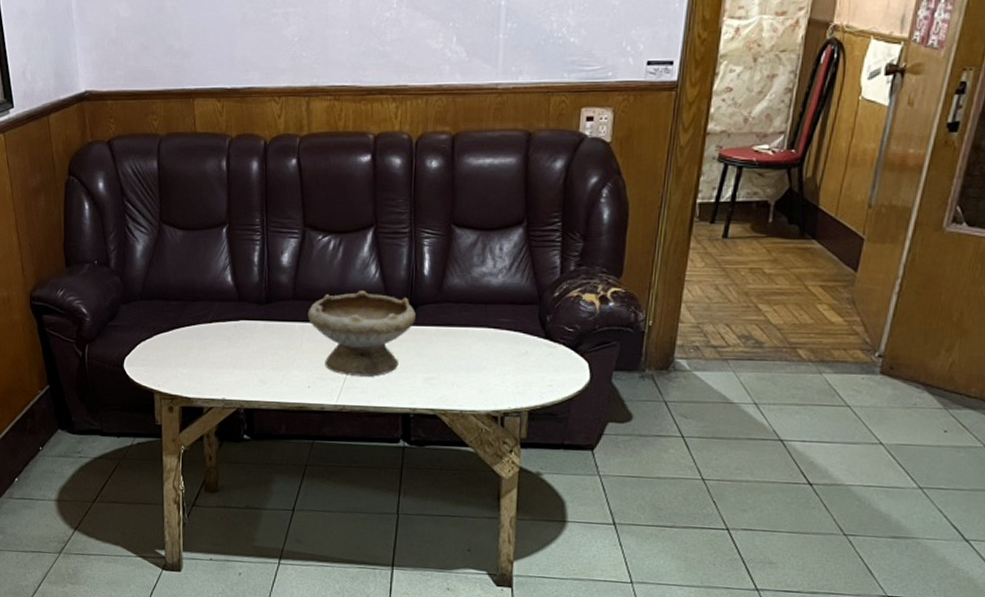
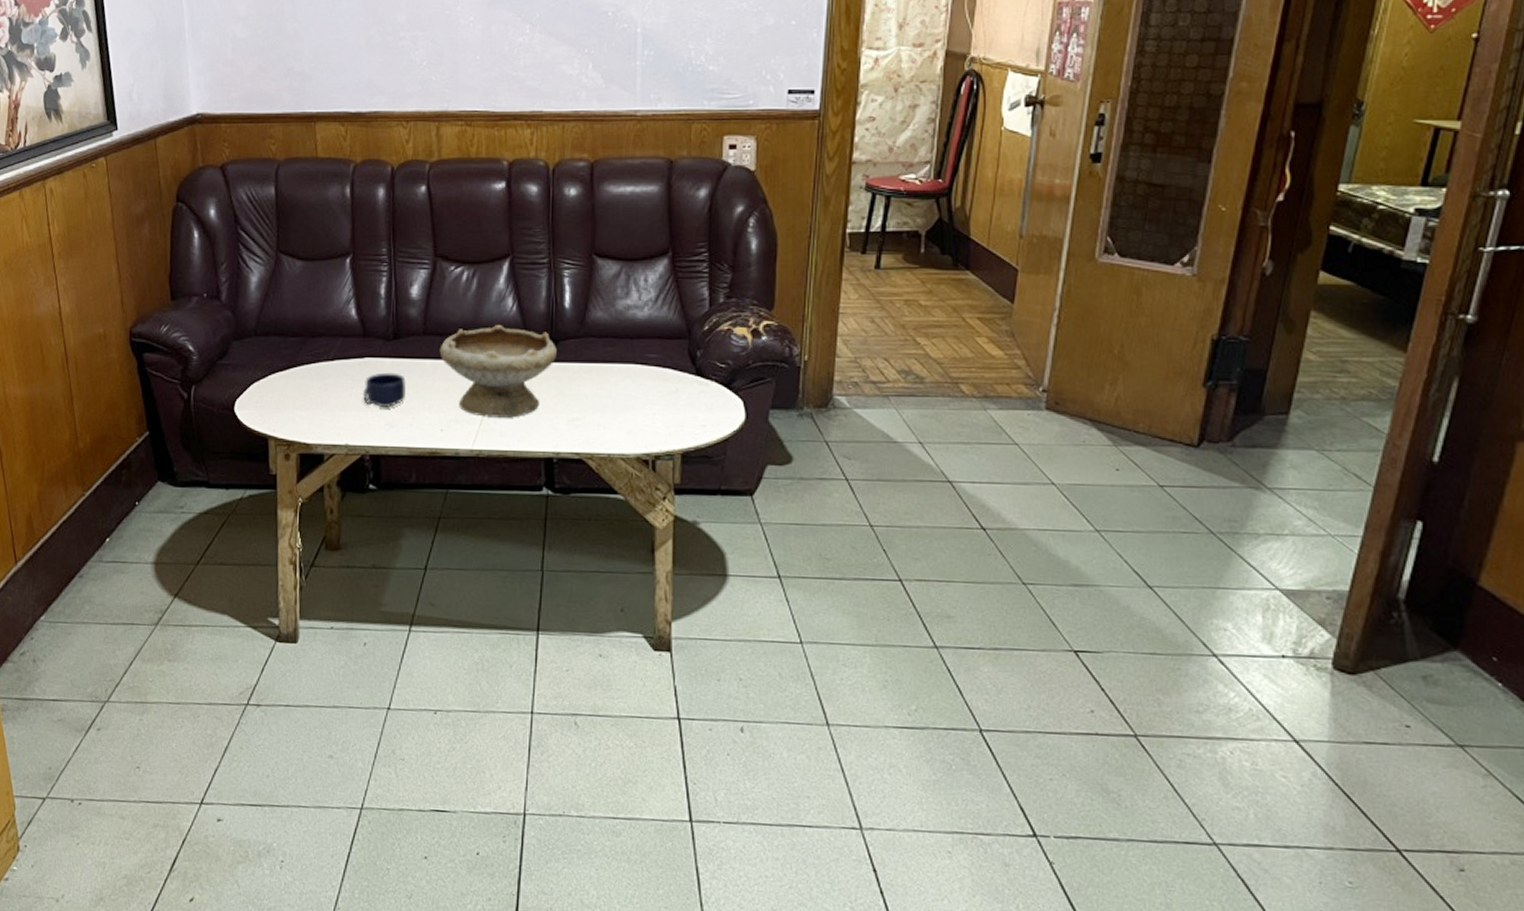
mug: none [237,334,277,366] -> present [362,372,406,407]

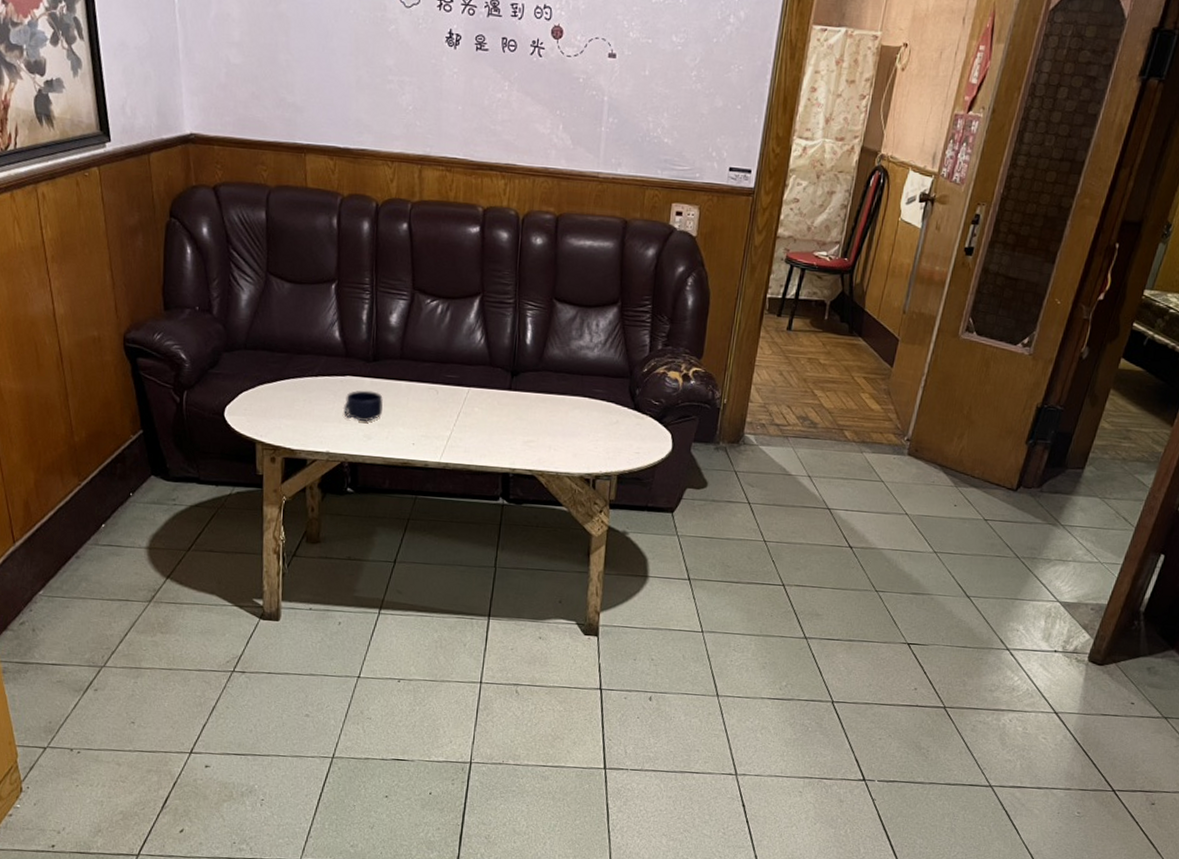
bowl: present [439,325,557,419] -> none [414,355,518,437]

